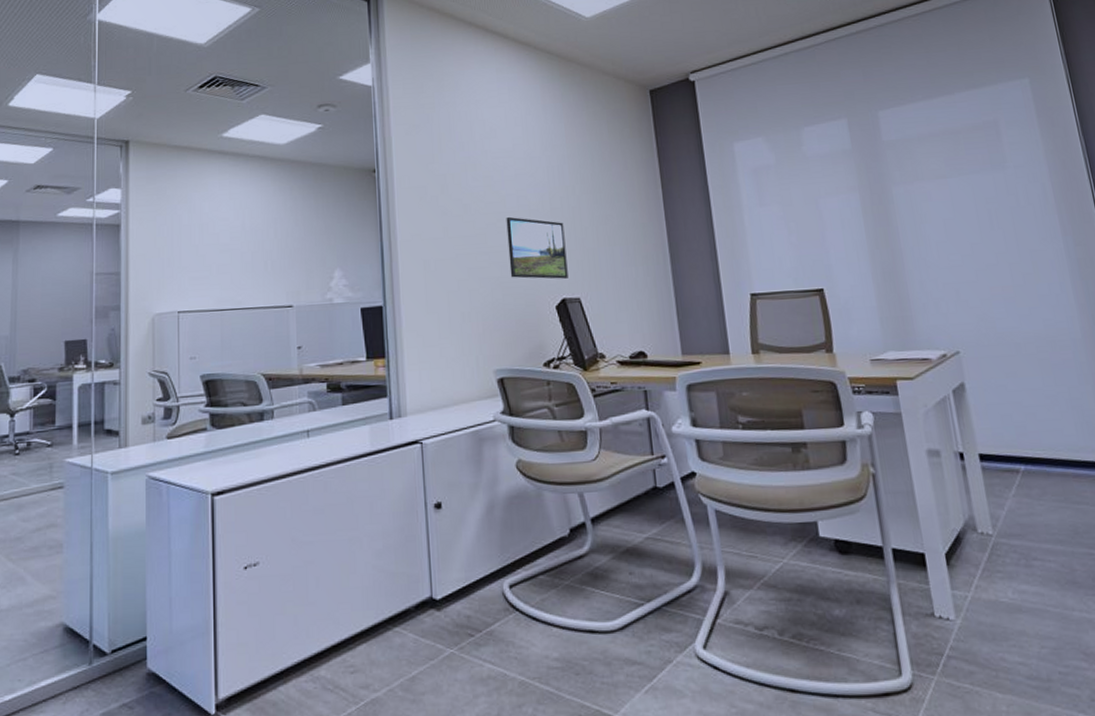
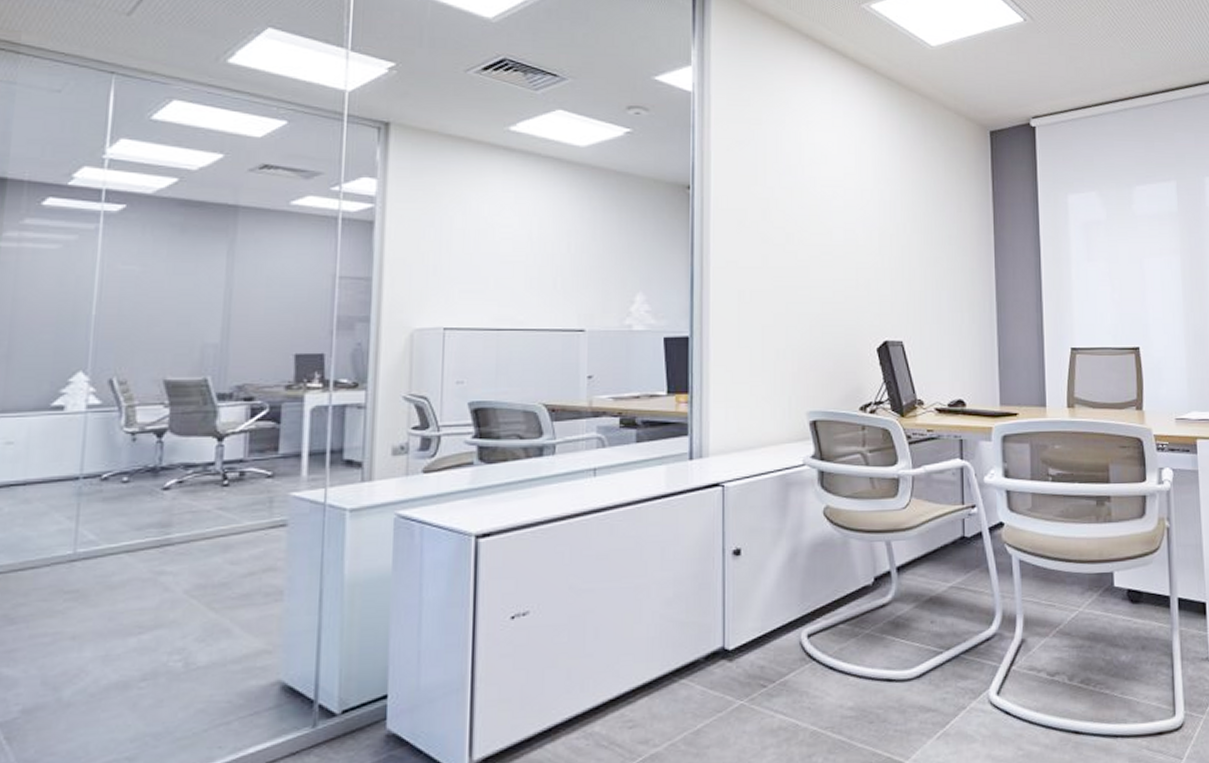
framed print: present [506,216,568,279] -> none [831,250,892,320]

